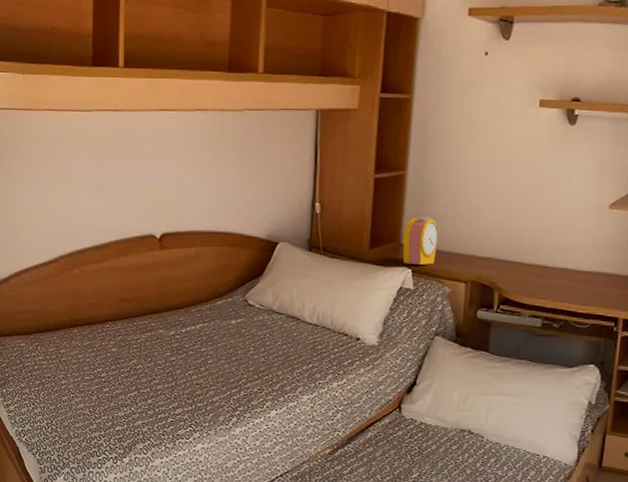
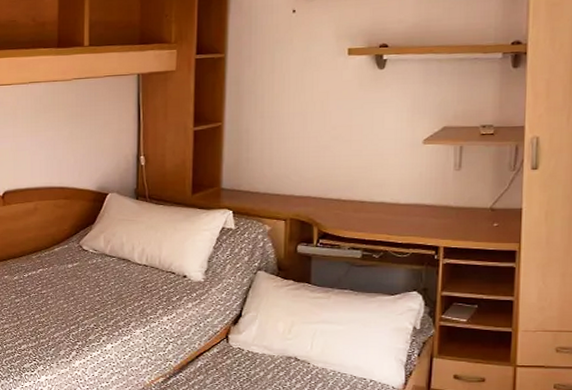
alarm clock: present [402,216,439,265] -> none [223,161,257,206]

